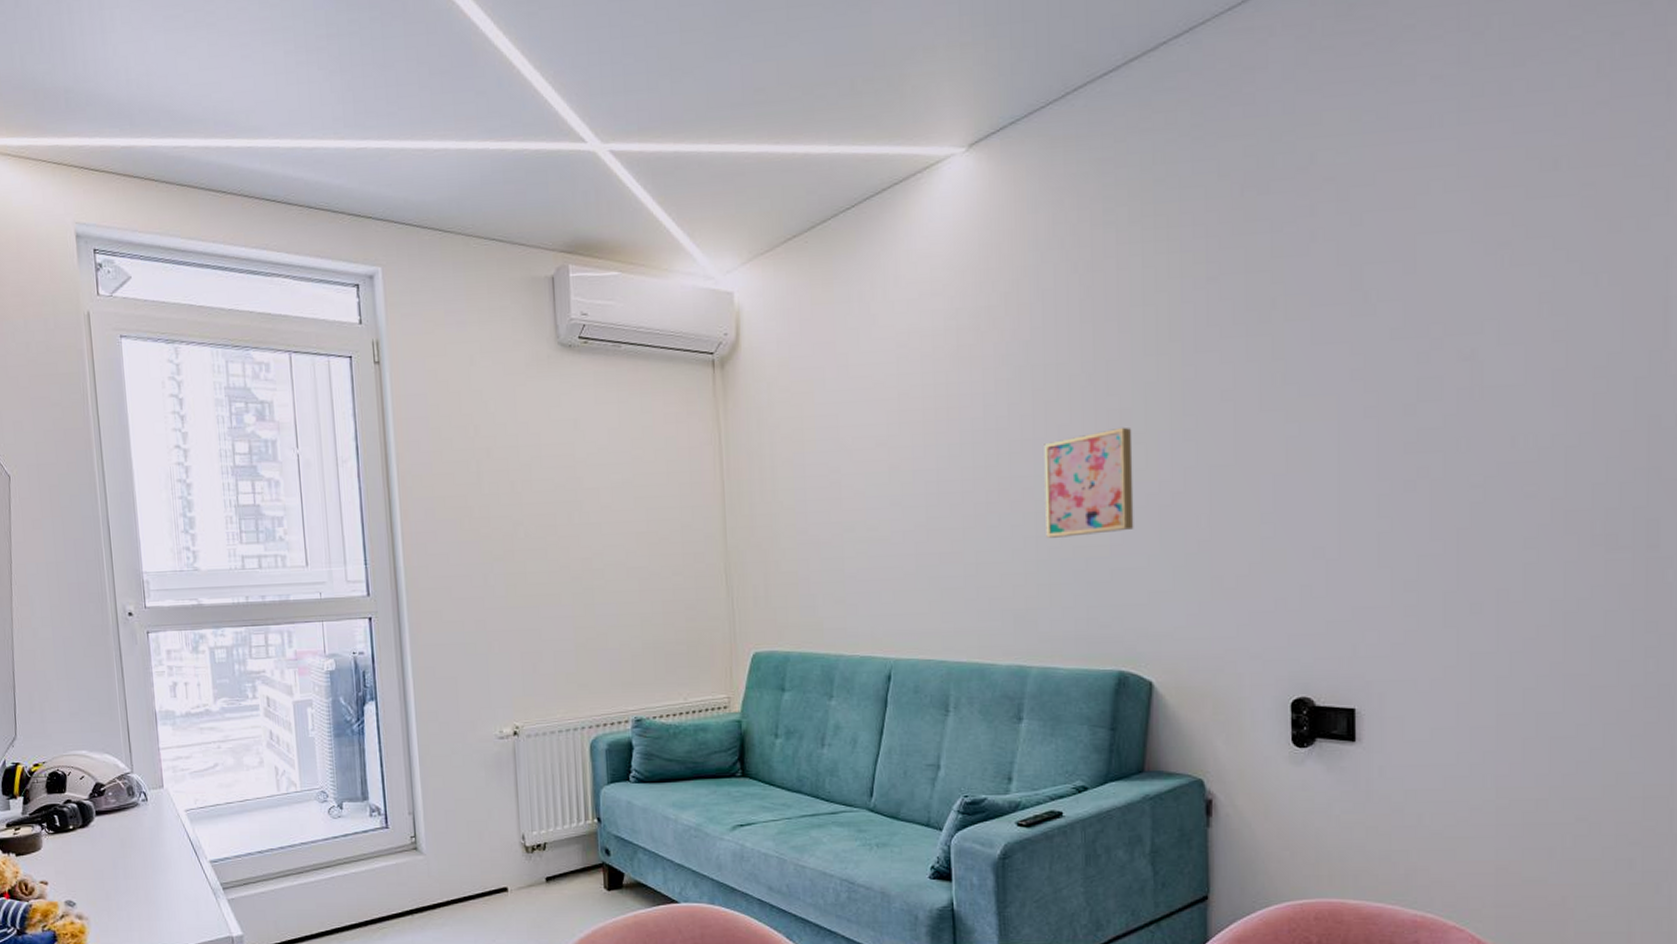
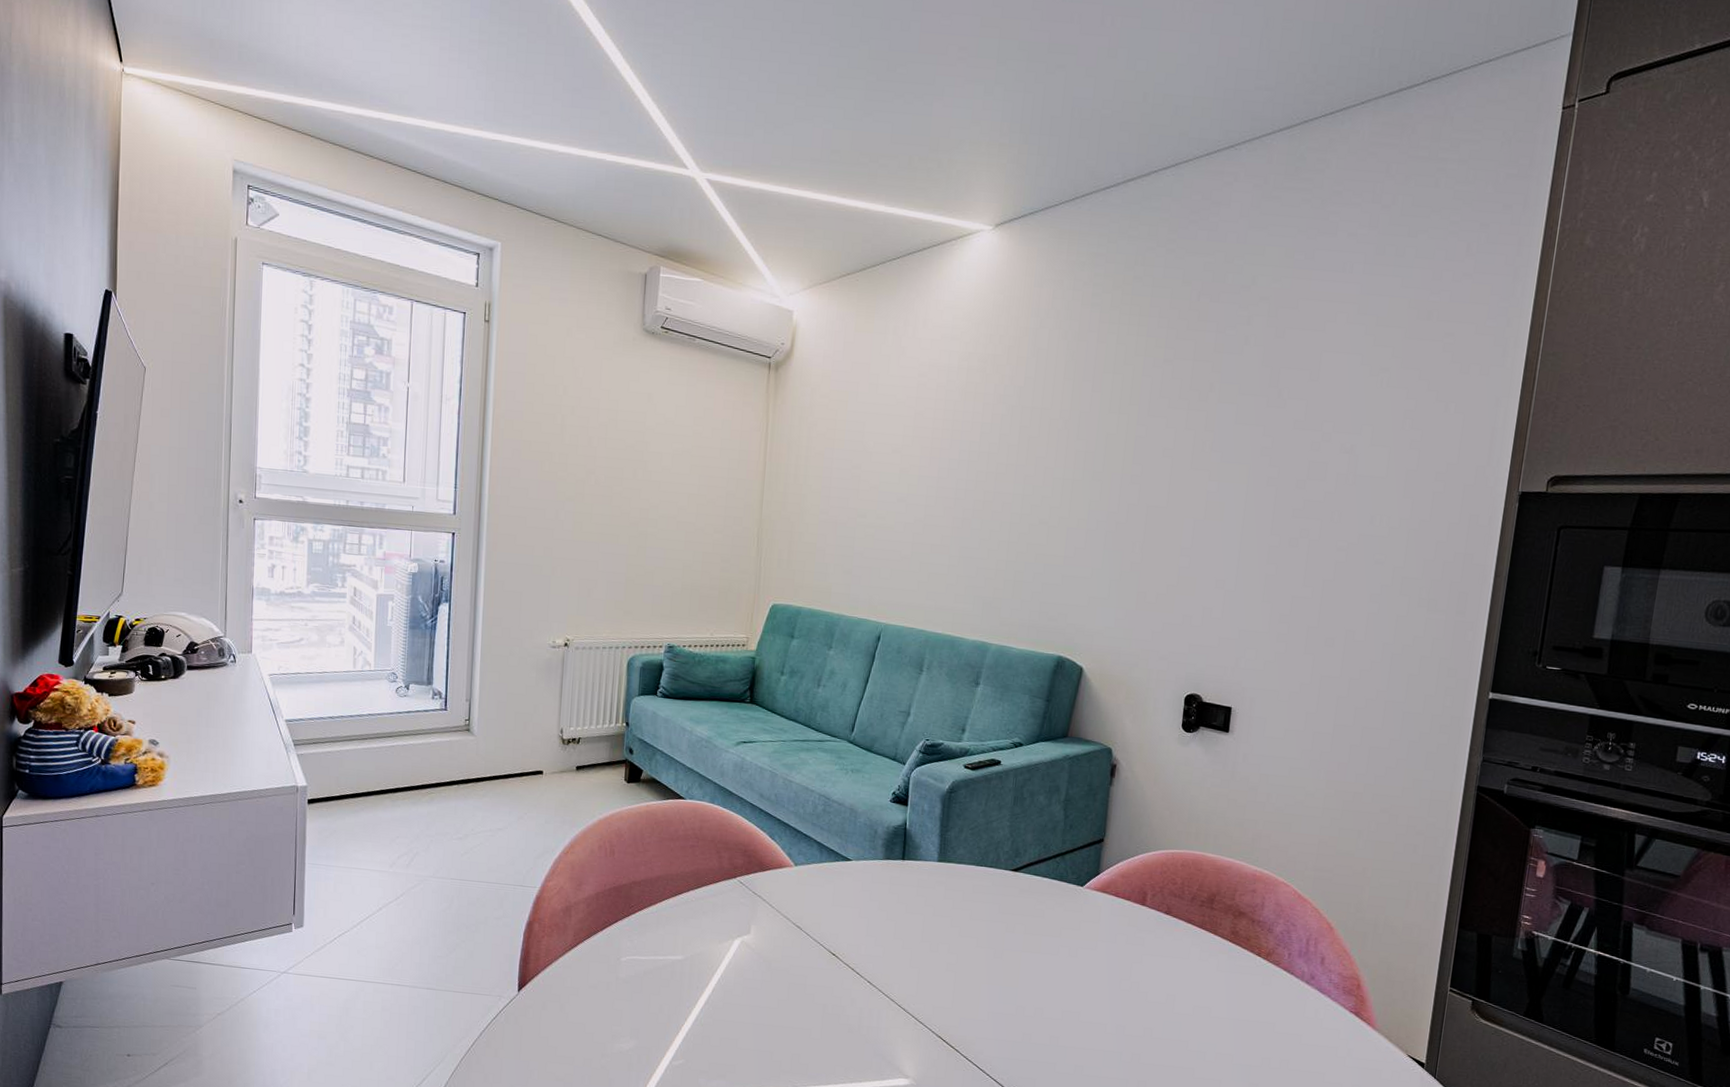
wall art: present [1044,427,1134,538] -> none [1016,465,1093,547]

